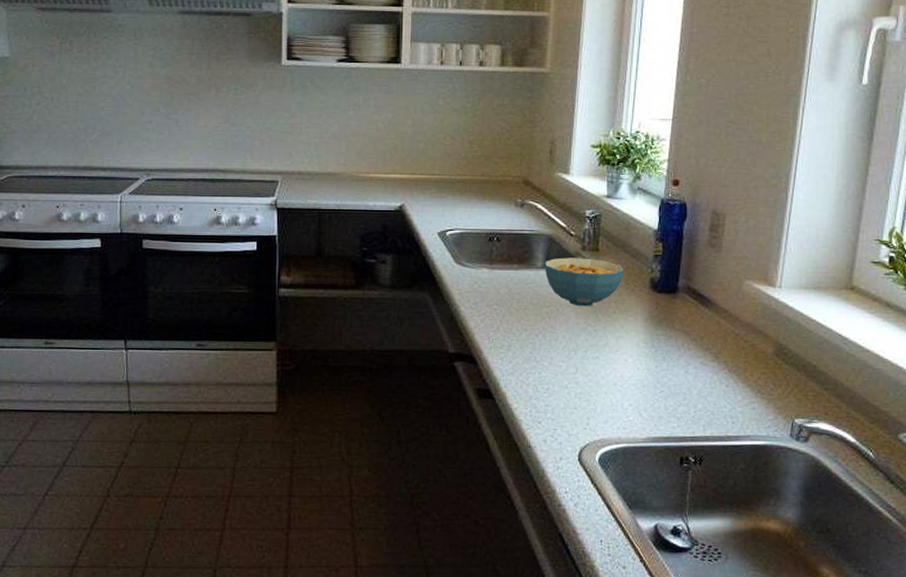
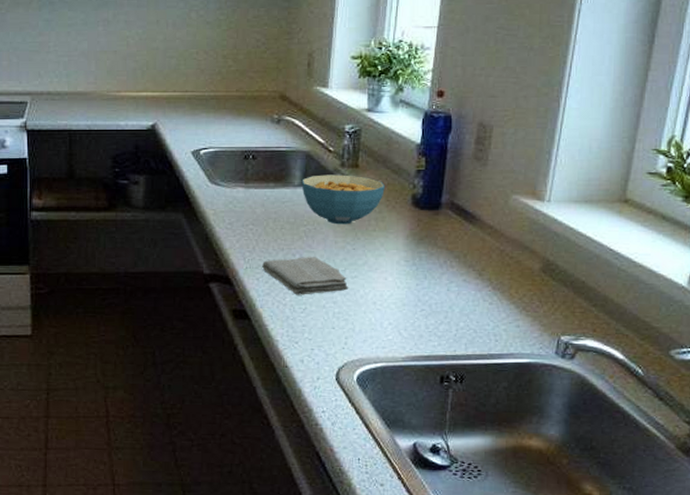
washcloth: none [506,337,591,375] -> present [262,257,349,295]

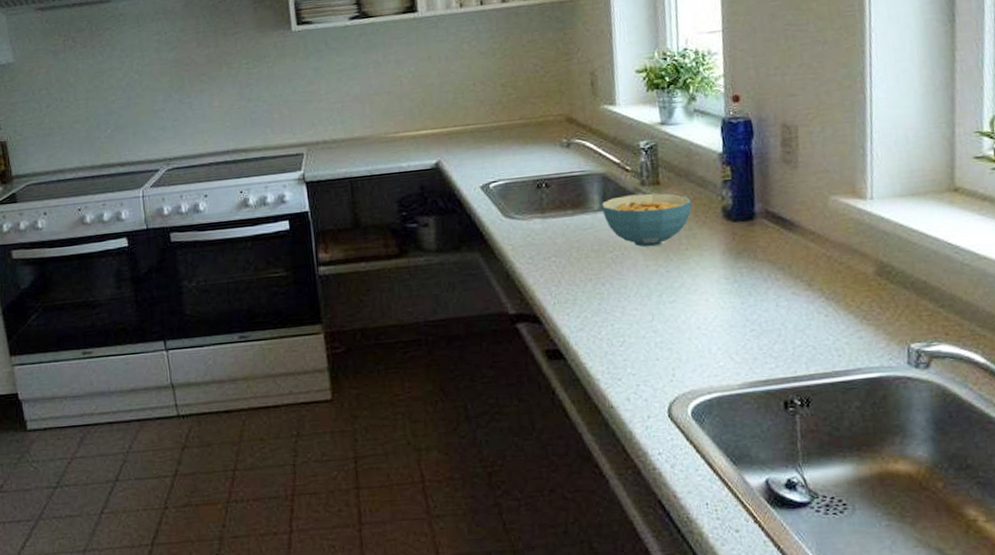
washcloth: present [262,257,349,295] -> none [571,284,669,328]

